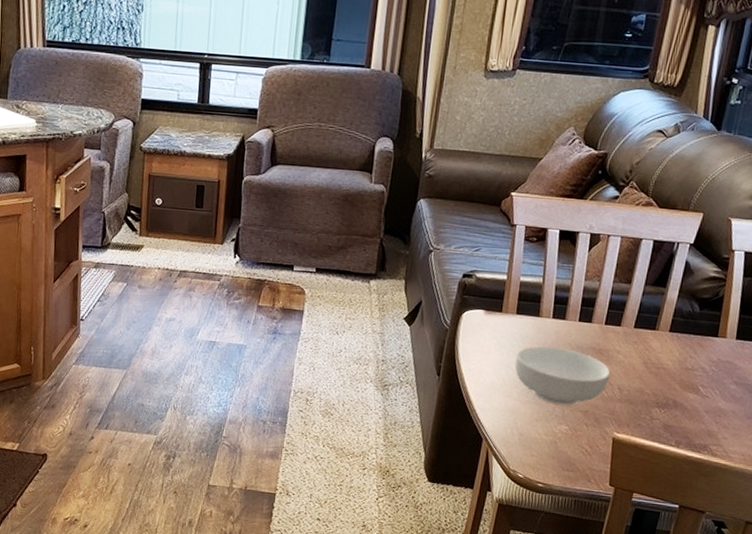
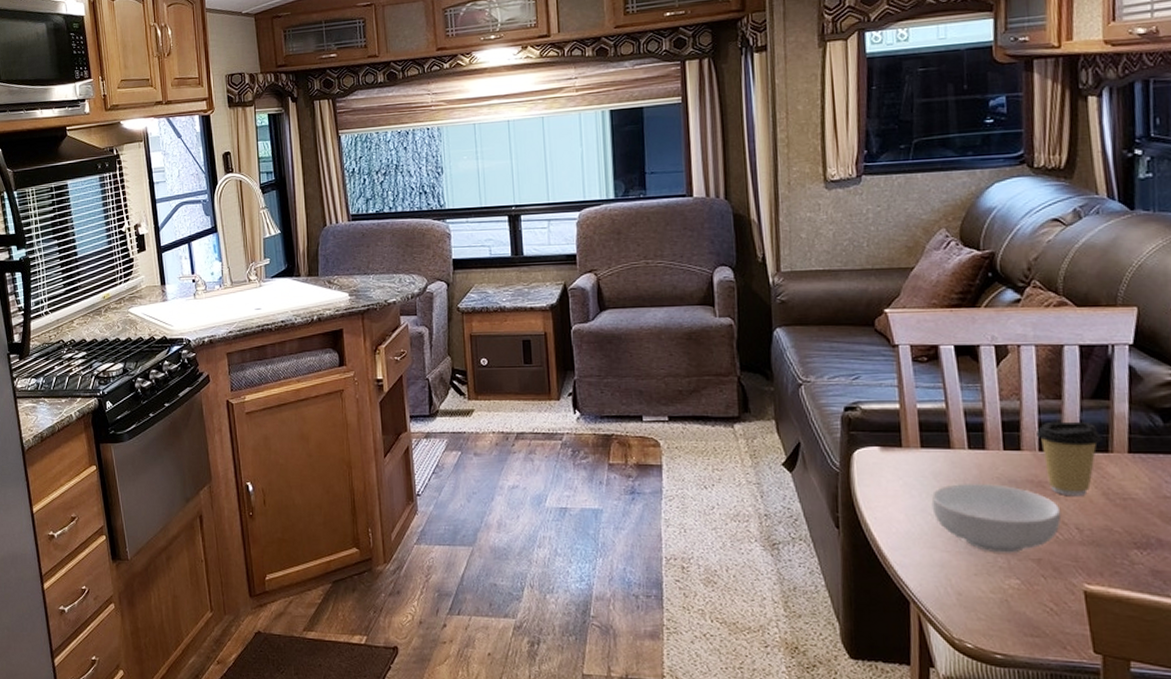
coffee cup: none [606,301,654,364] -> present [1036,421,1103,497]

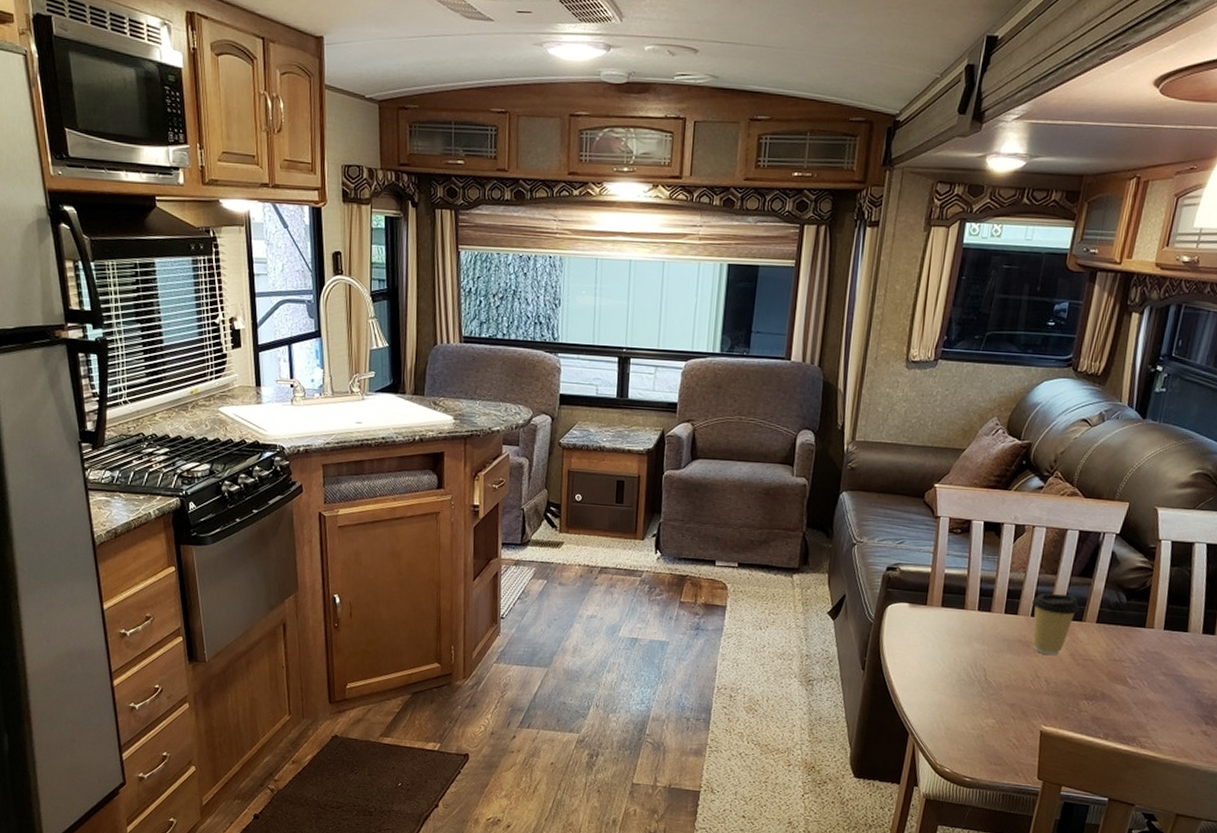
cereal bowl: present [931,484,1062,553] -> none [940,639,1037,698]

